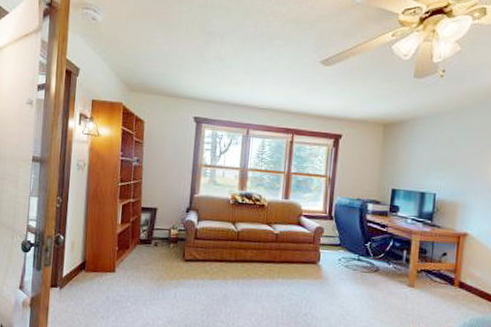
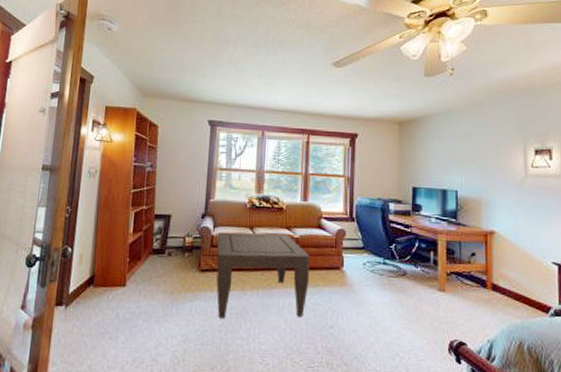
coffee table: none [199,225,288,305] -> present [216,232,310,319]

